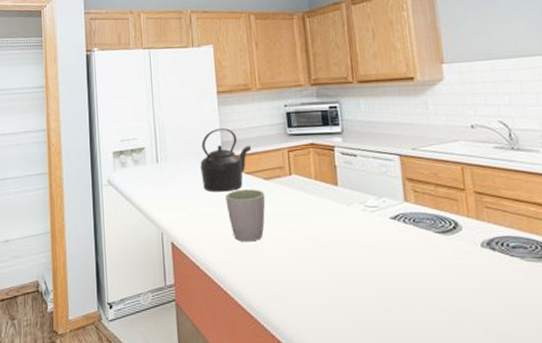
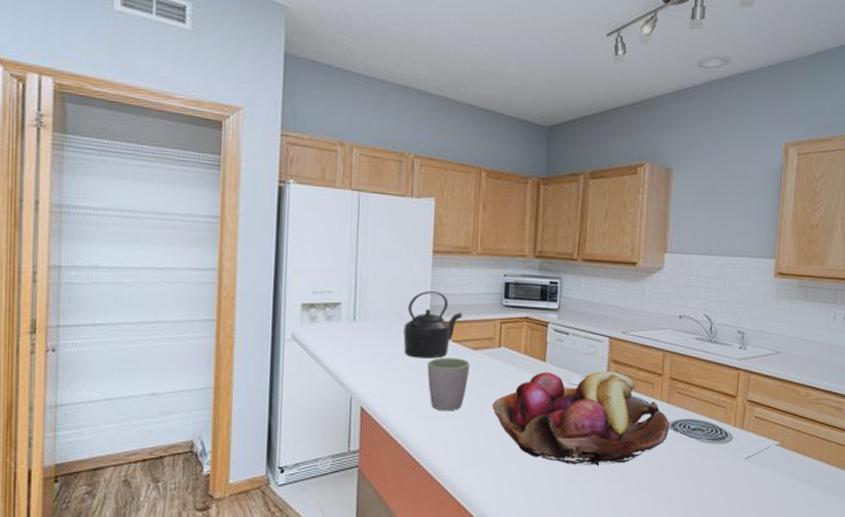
fruit basket: none [292,189,486,292] -> present [492,370,670,465]

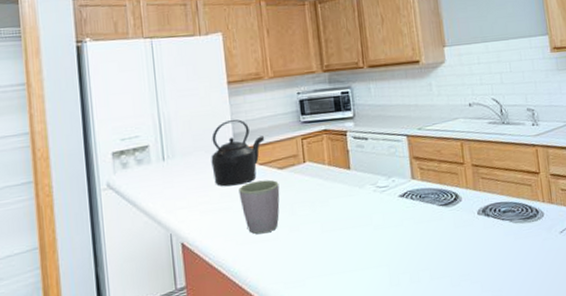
fruit basket: present [492,370,670,465] -> none [307,167,481,267]

